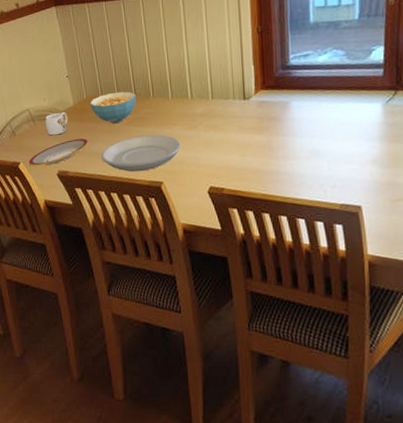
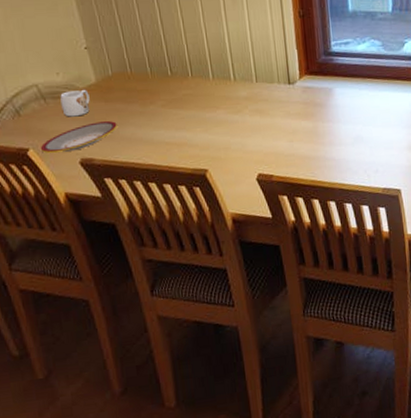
cereal bowl: present [89,91,137,123] -> none [116,69,173,104]
plate: present [101,134,181,172] -> none [134,118,226,159]

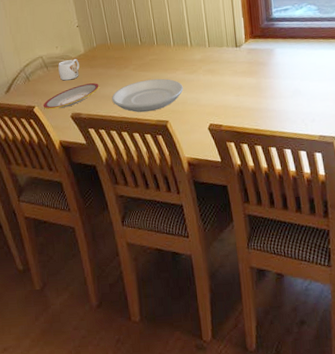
plate: none [134,118,226,159] -> present [112,78,183,113]

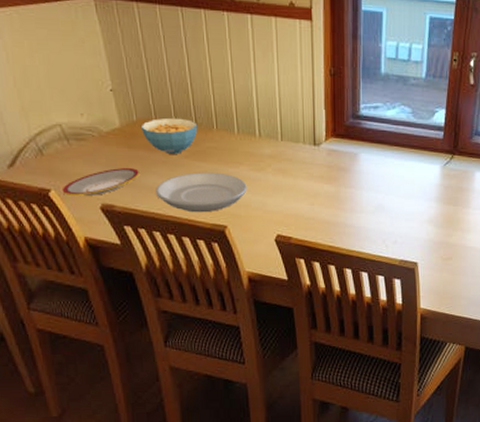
mug: present [58,58,80,81] -> none [83,133,113,161]
cereal bowl: none [99,40,142,69] -> present [140,117,198,154]

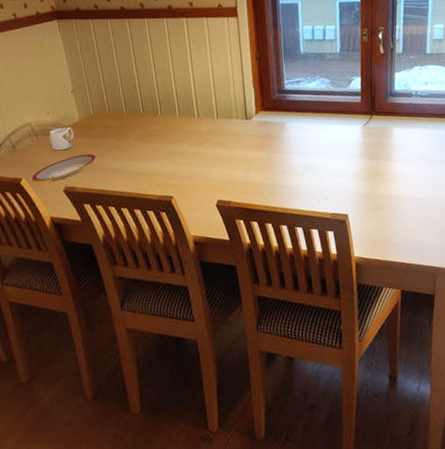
mug: none [83,133,113,161] -> present [49,126,74,151]
cereal bowl: present [140,117,198,154] -> none [96,108,145,139]
plate: present [156,172,247,213] -> none [110,151,189,187]

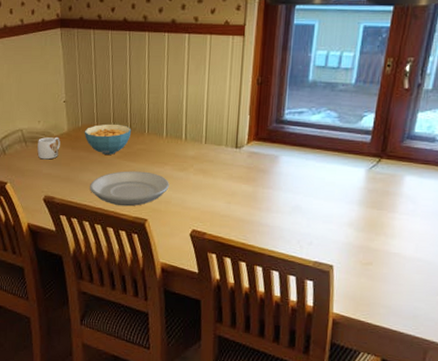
plate: present [31,154,96,182] -> none [15,166,78,189]
cereal bowl: none [96,108,145,139] -> present [84,123,132,155]
plate: none [110,151,189,187] -> present [90,171,169,207]

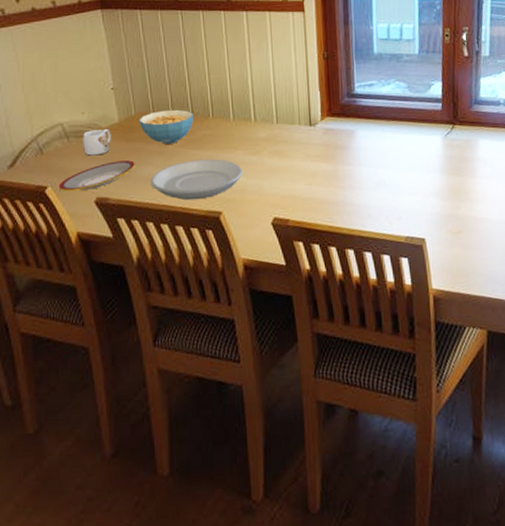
plate: none [15,166,78,189] -> present [58,160,135,191]

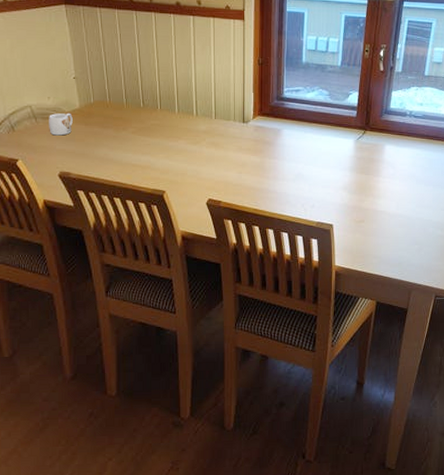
plate: present [58,160,135,191] -> none [27,142,93,165]
cereal bowl: present [138,109,194,144] -> none [96,100,145,130]
plate: present [151,159,243,201] -> none [106,145,184,180]

